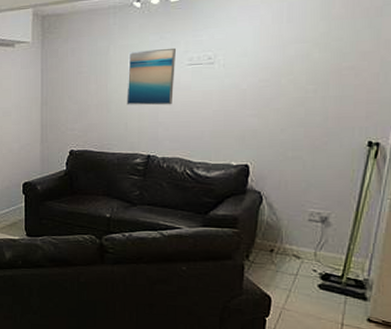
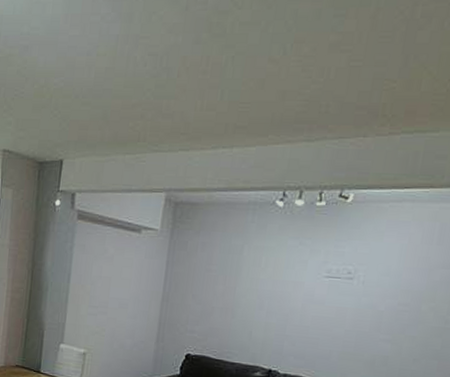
wall art: present [126,47,176,106] -> none [254,254,315,318]

